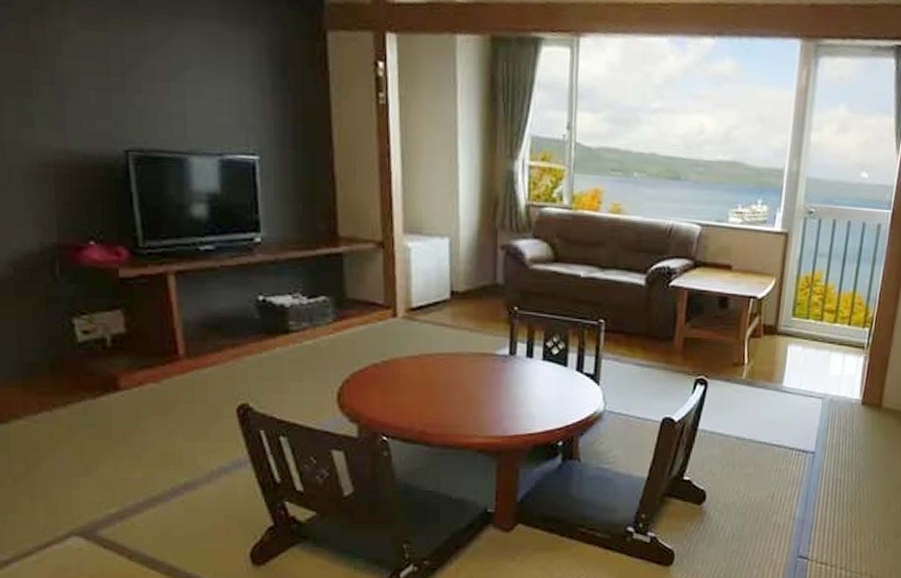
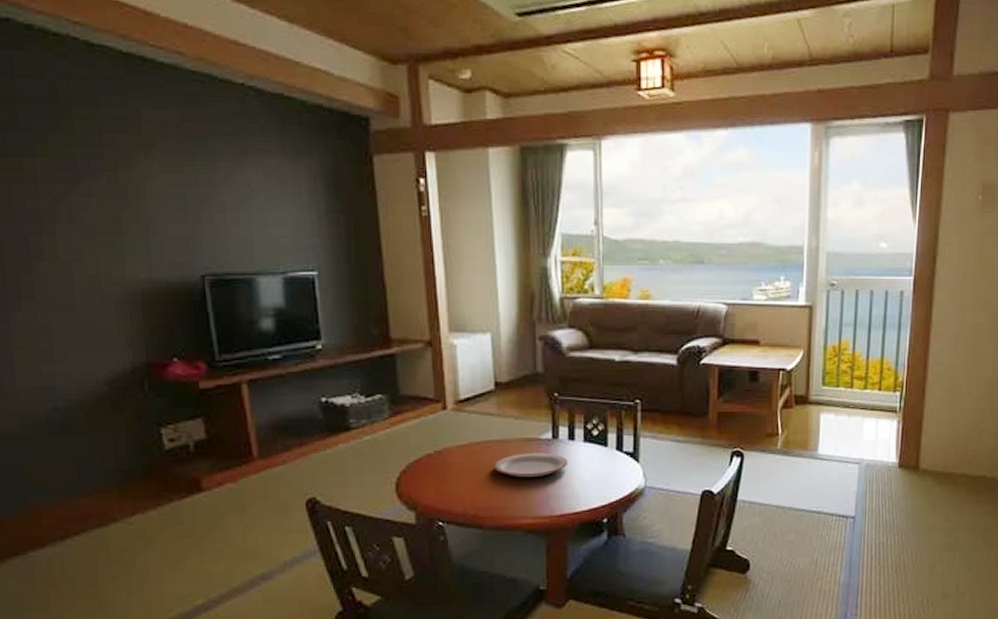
plate: none [445,368,525,395] -> present [493,452,568,478]

